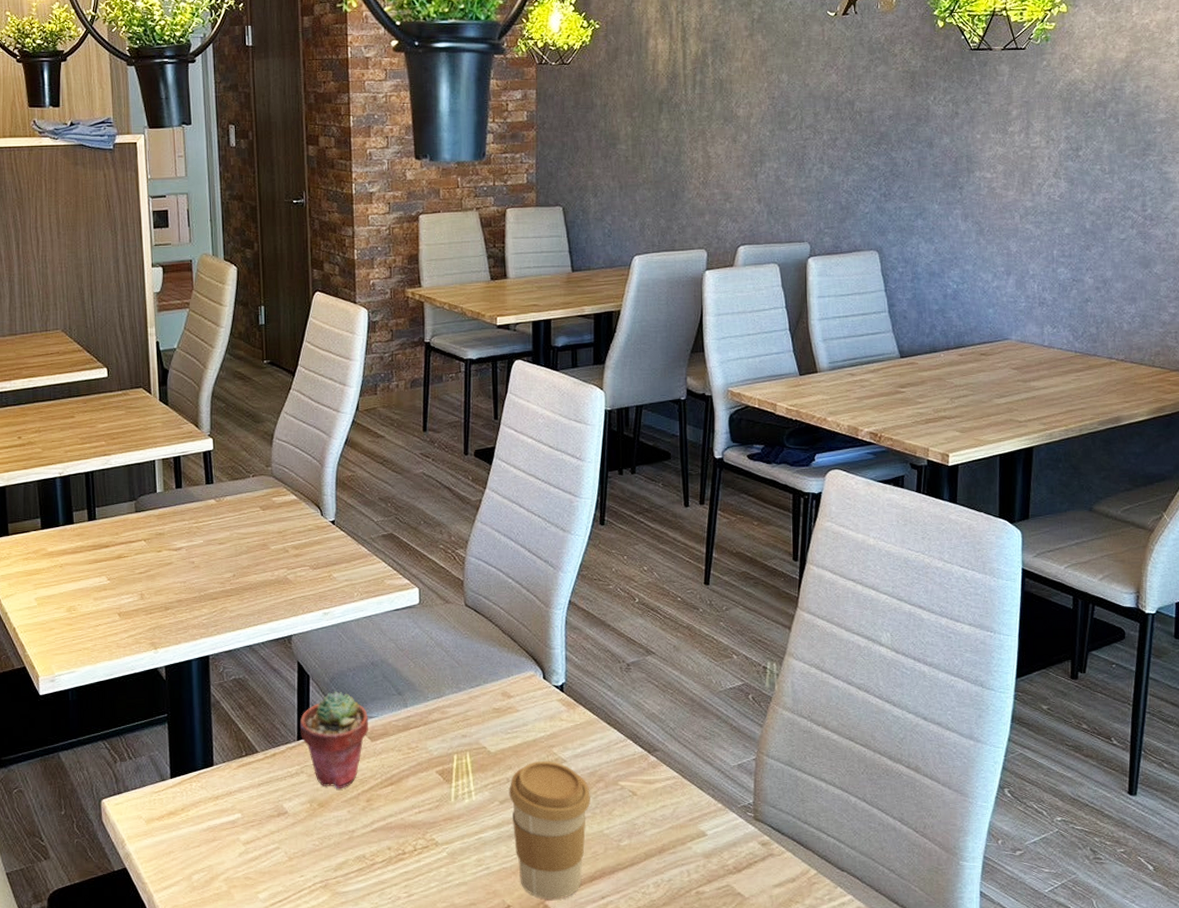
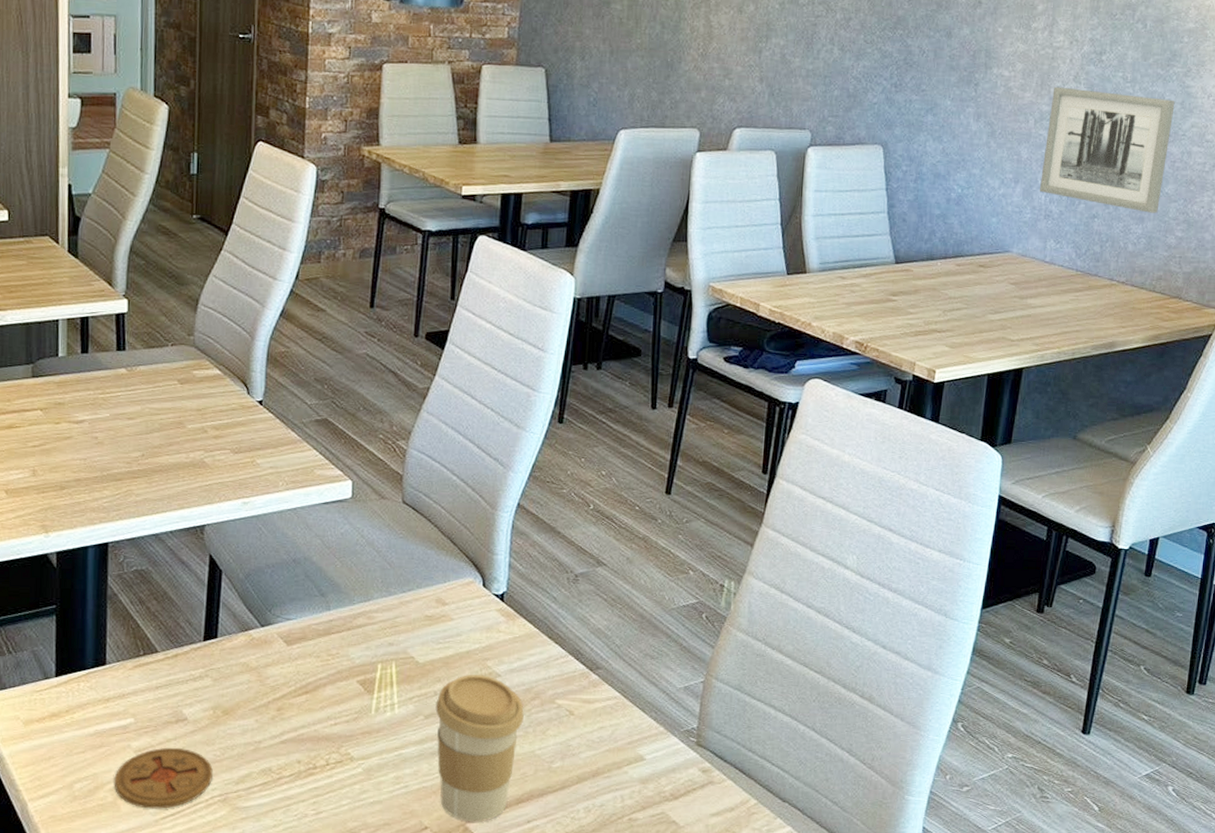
coaster: none [227,839,313,896] -> present [114,747,213,809]
potted succulent: present [299,691,368,789] -> none [207,589,285,696]
wall art: none [1031,183,1155,293] -> present [1039,86,1175,213]

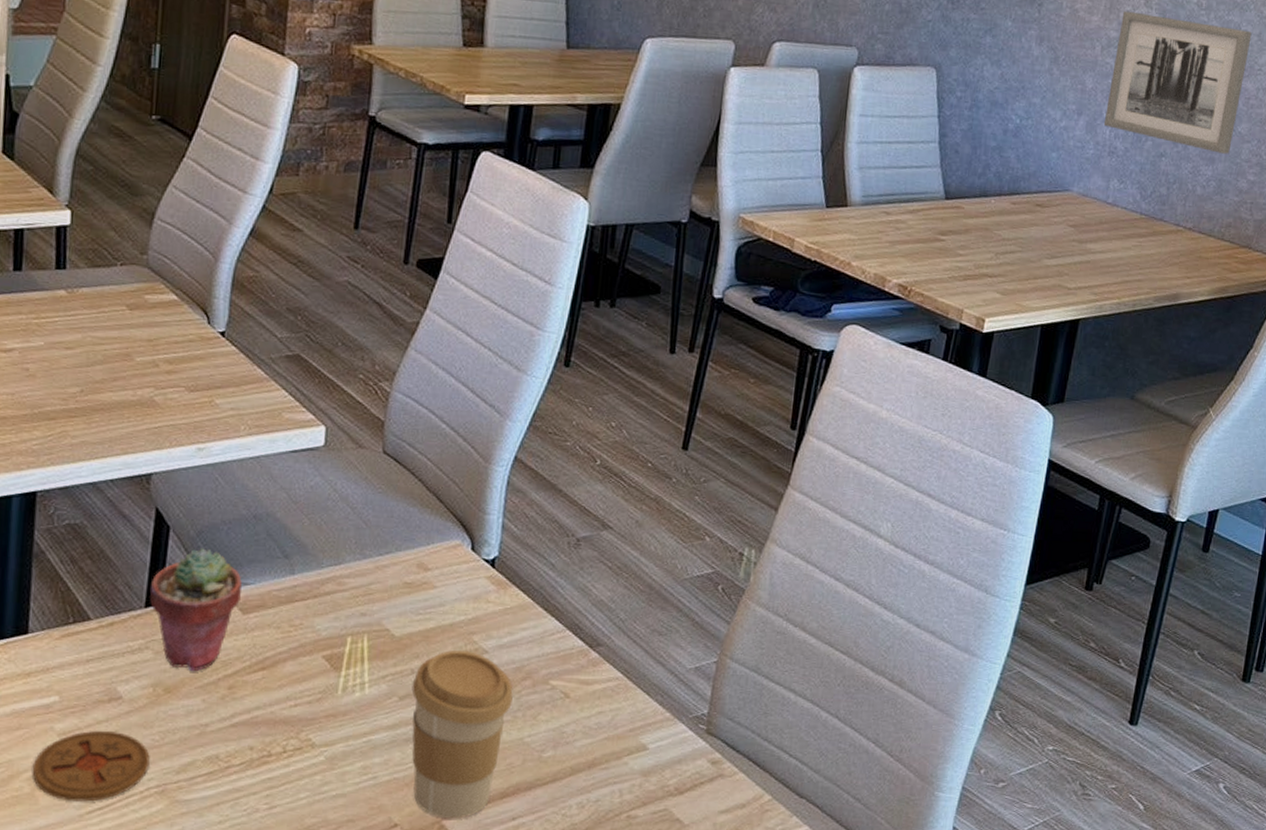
potted succulent: none [207,589,285,696] -> present [149,548,242,672]

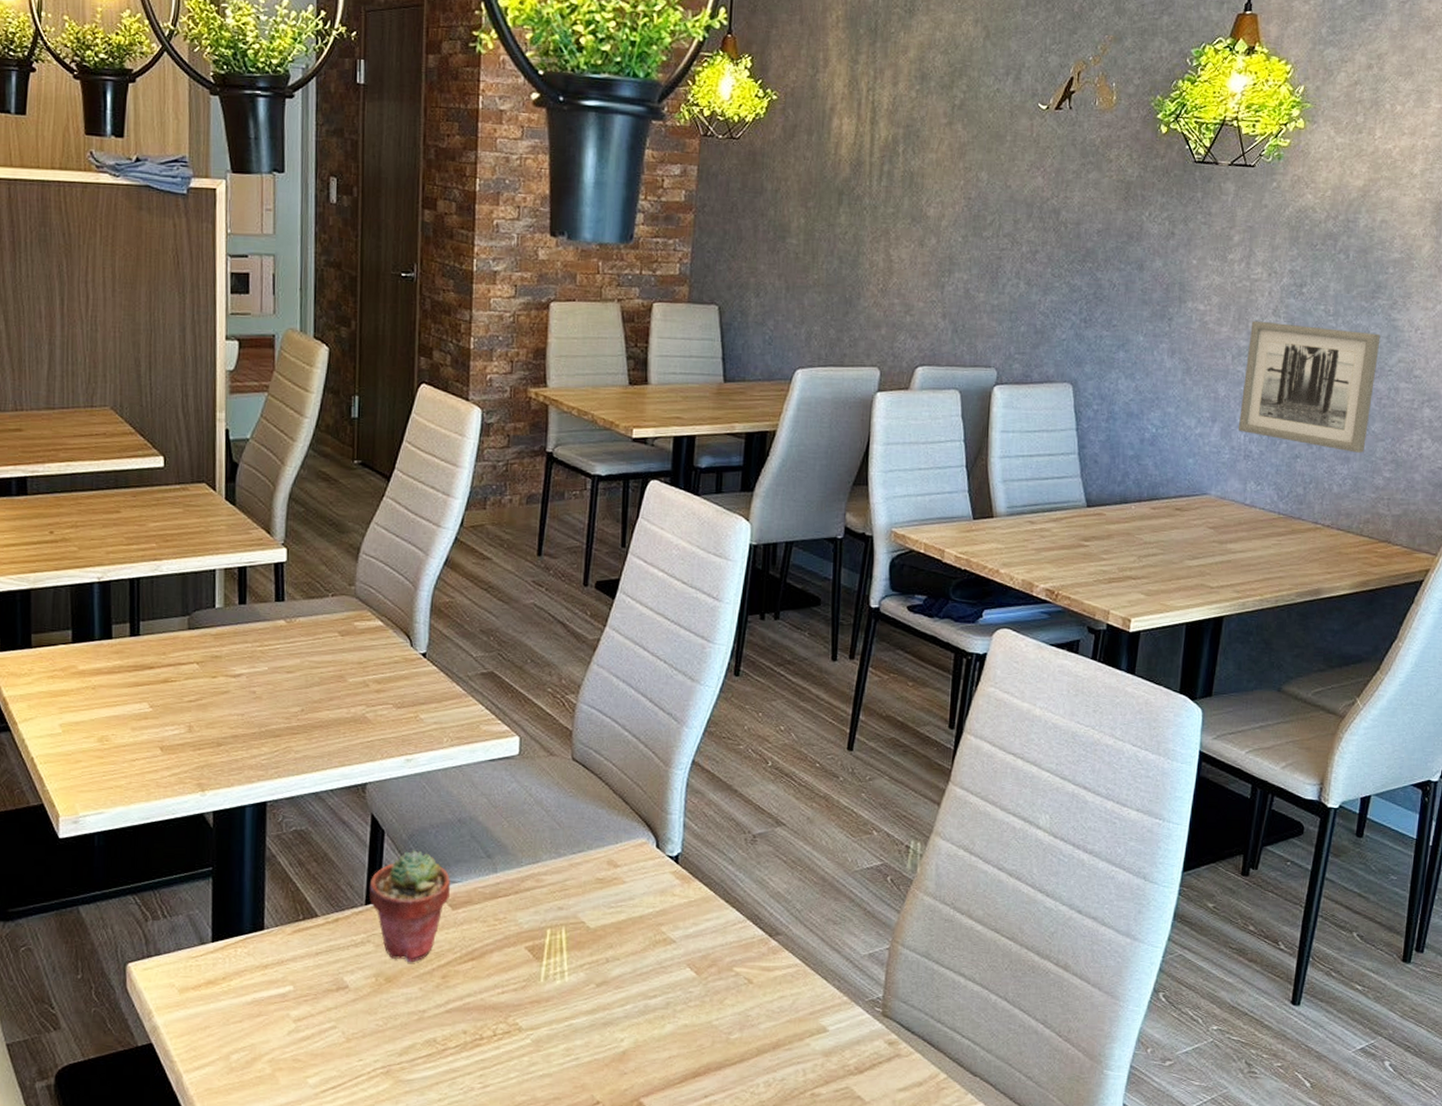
coaster: present [32,730,150,802] -> none [272,1016,375,1082]
coffee cup: present [411,650,513,819] -> none [607,941,700,1097]

